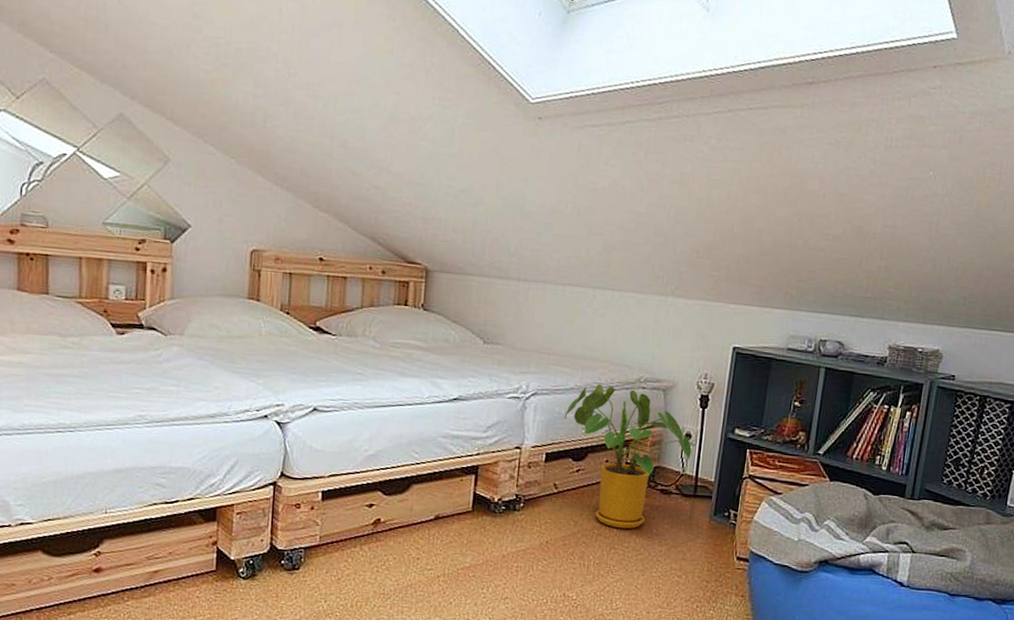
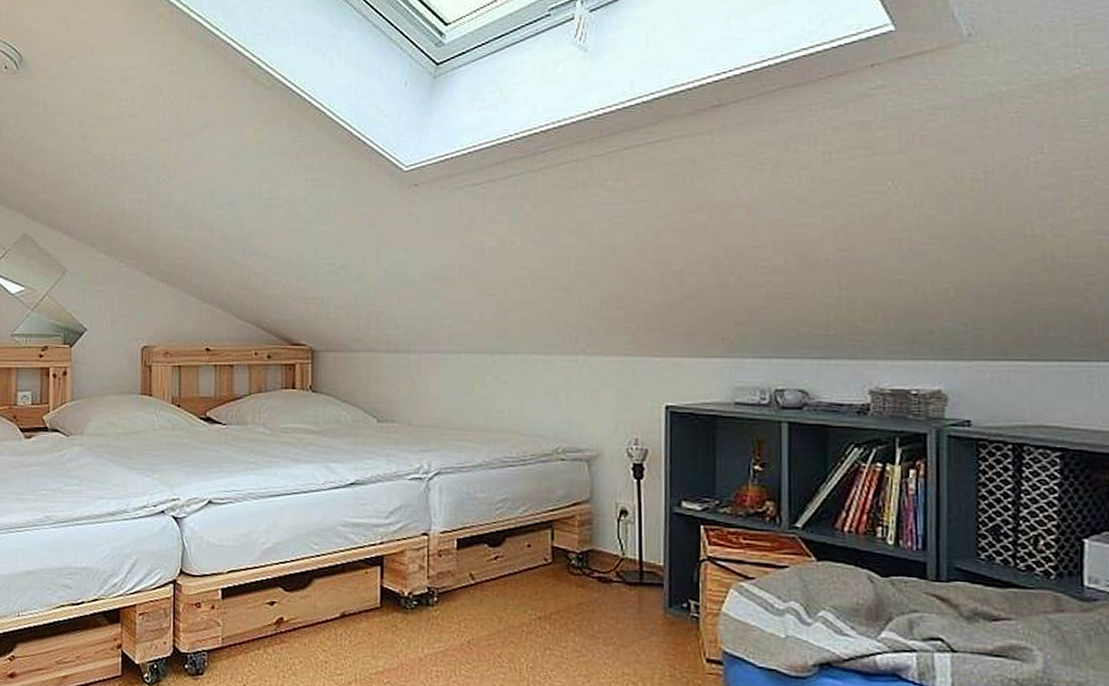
house plant: present [564,384,692,529] -> none [474,458,630,626]

